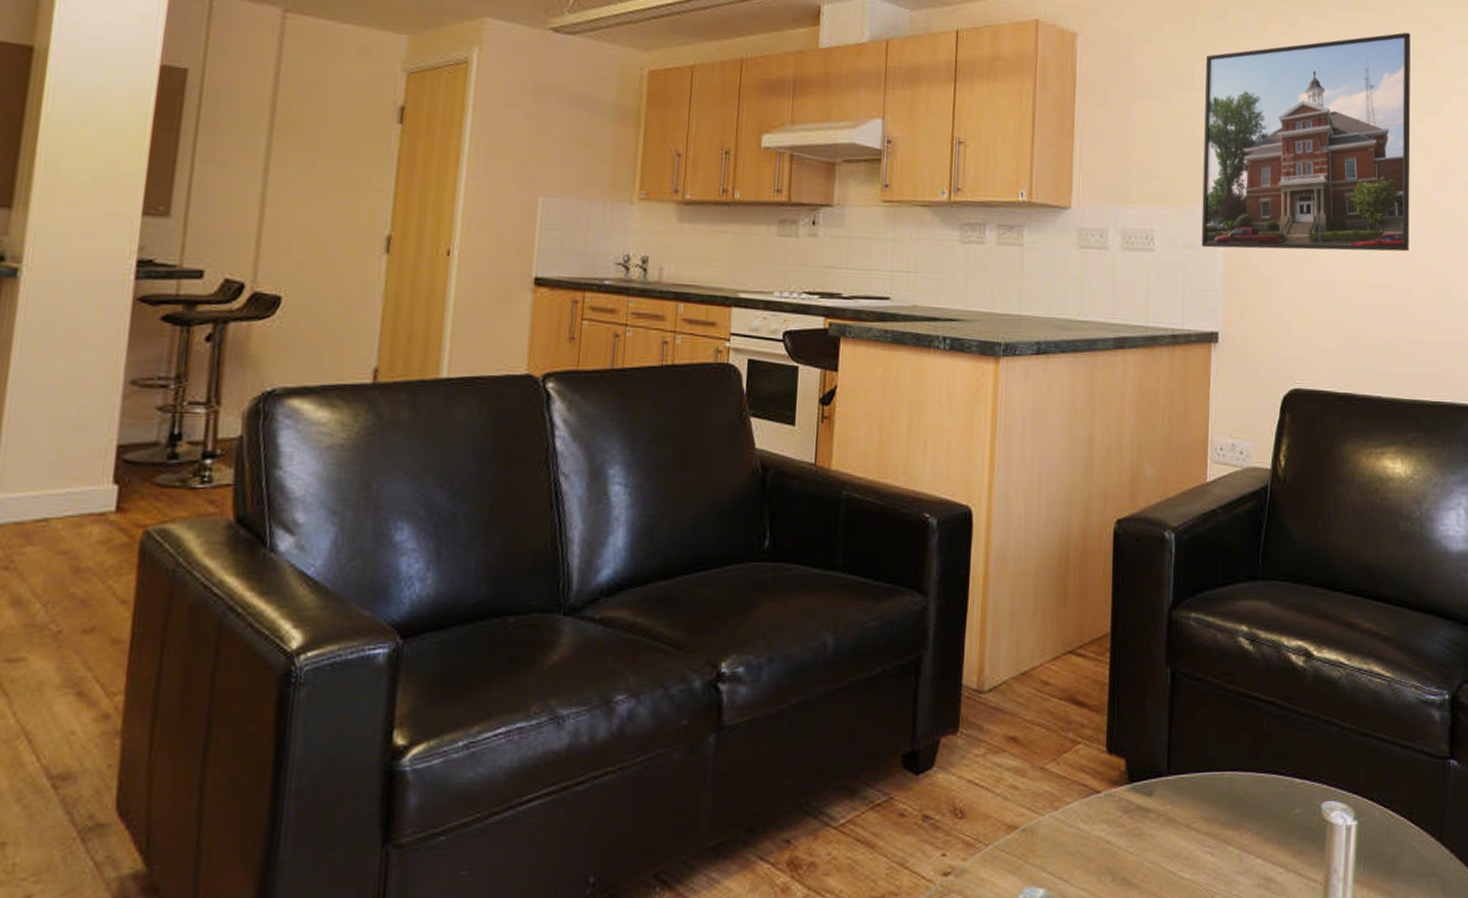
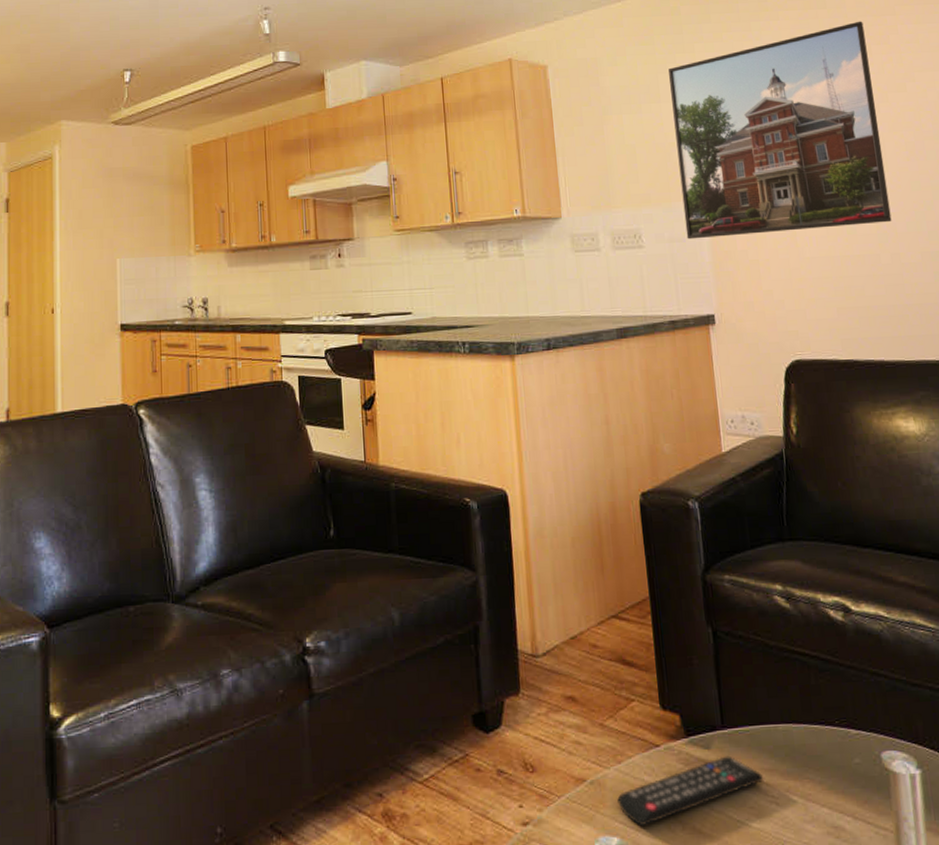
remote control: none [1048,803,1203,878] -> present [617,755,764,827]

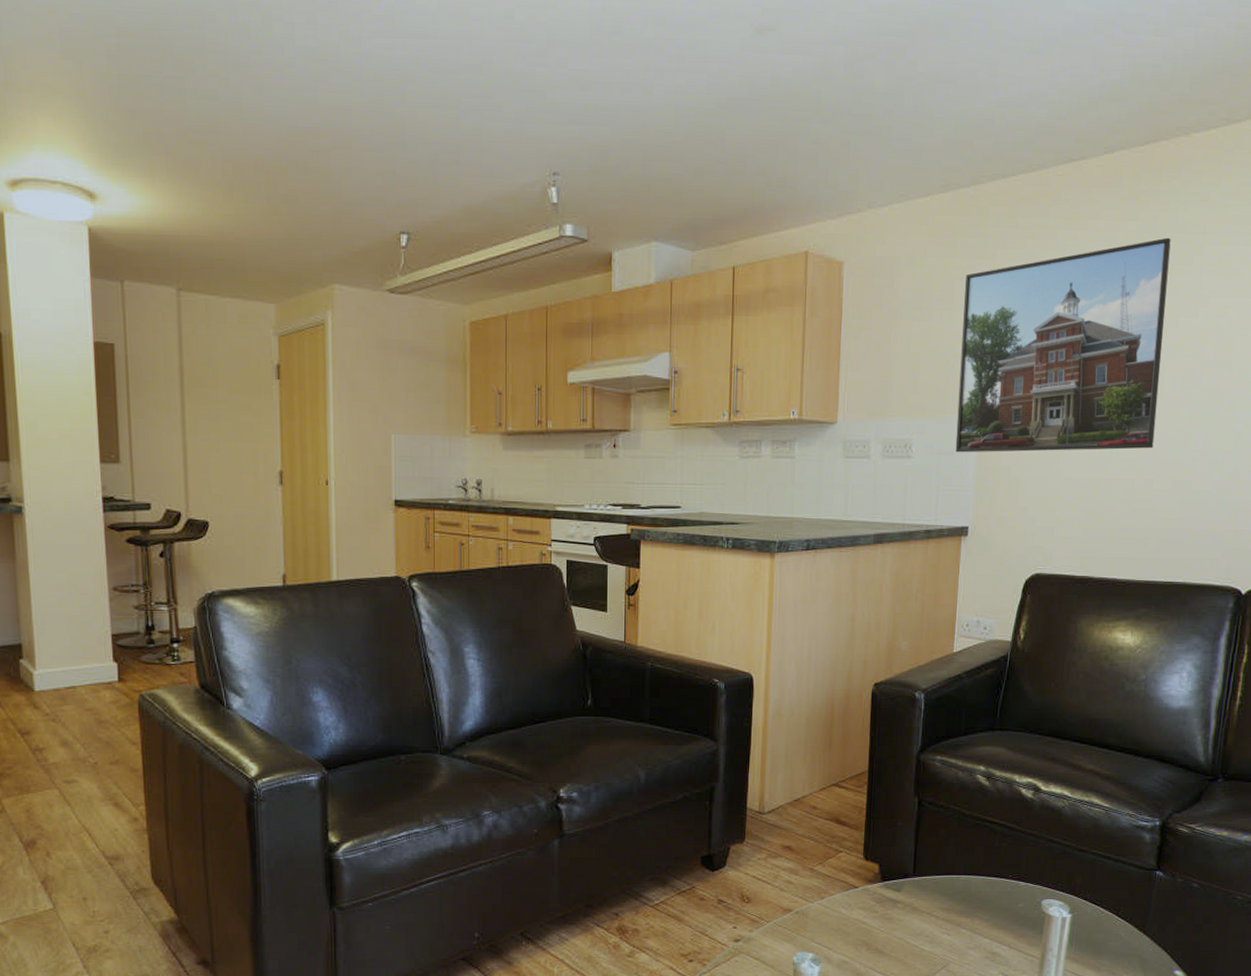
remote control: present [617,755,764,827] -> none [816,897,941,947]

